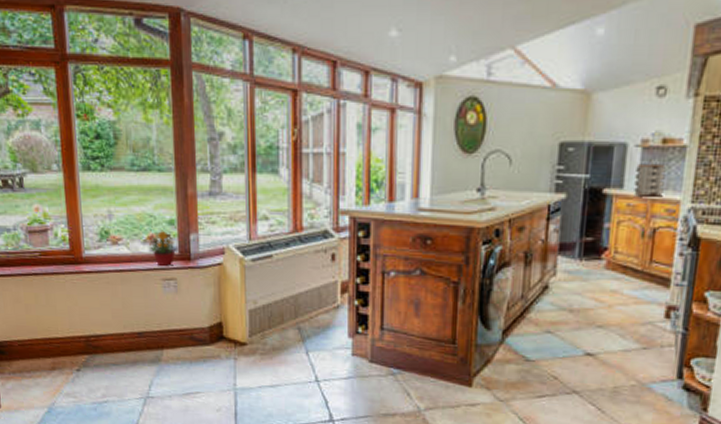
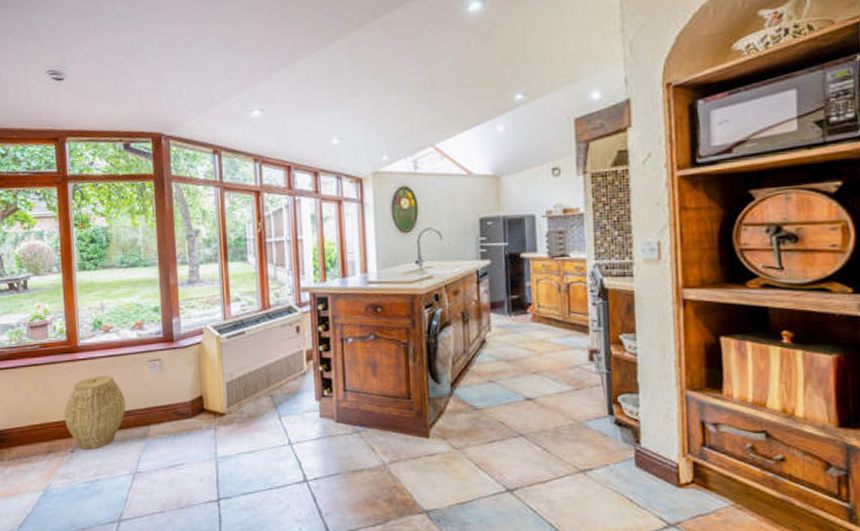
woven basket: none [69,292,136,370] -> present [64,376,125,450]
flowerpot: present [148,231,176,266] -> none [135,318,160,348]

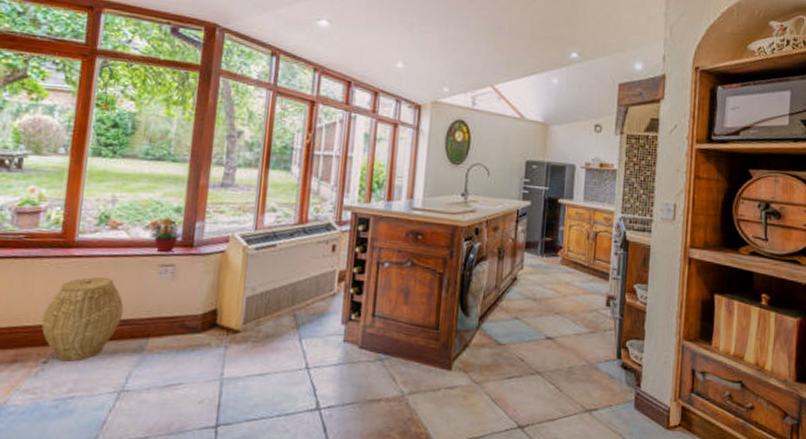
flowerpot: none [135,318,160,348] -> present [150,218,179,252]
spice rack: present [545,225,571,258] -> none [580,177,603,208]

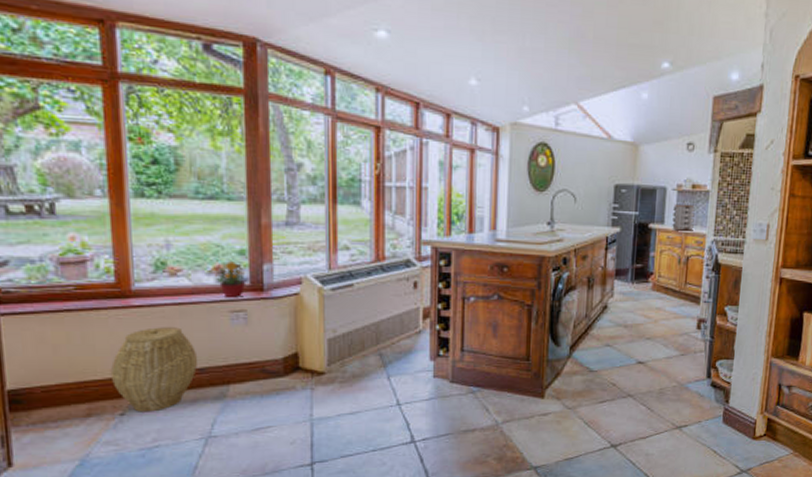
spice rack: none [580,177,603,208] -> present [672,200,695,231]

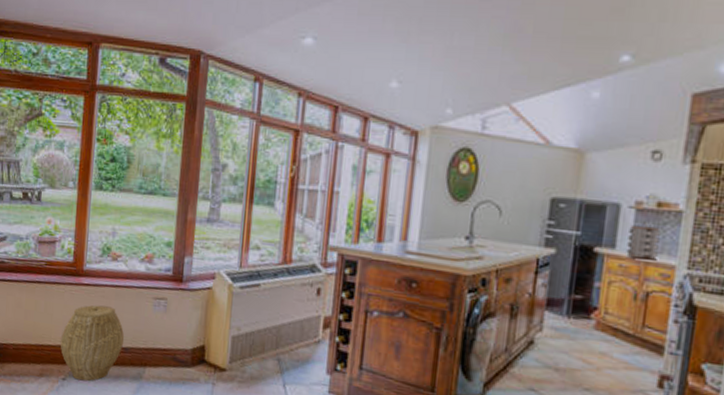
flowerpot: present [213,261,246,297] -> none [145,251,170,286]

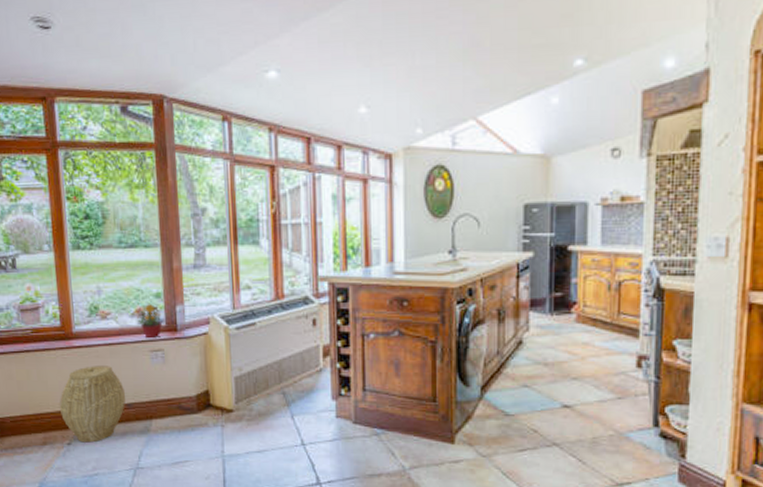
flowerpot: none [145,251,170,286] -> present [135,304,163,337]
spice rack: present [626,220,661,261] -> none [597,215,626,252]

